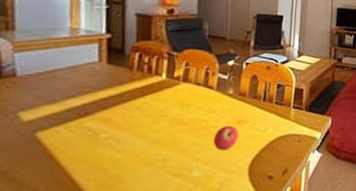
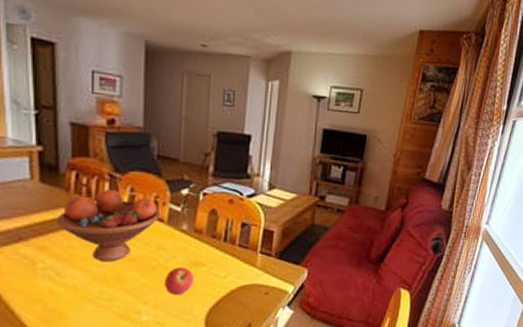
fruit bowl: none [120,66,211,128] -> present [57,190,161,262]

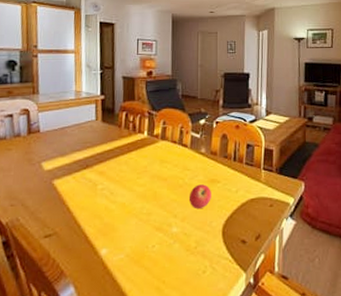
fruit bowl: present [57,190,161,262] -> none [112,124,185,182]

